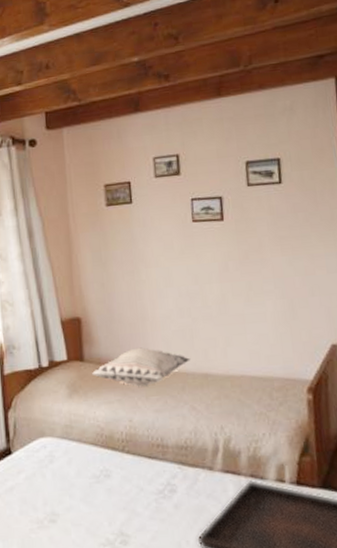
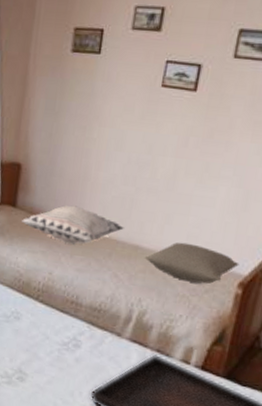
pillow: none [215,360,303,399] -> present [144,242,240,284]

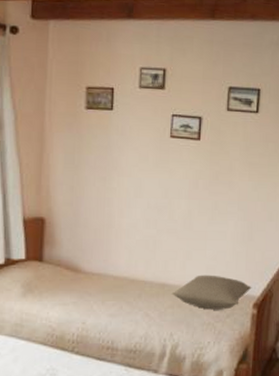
decorative pillow: present [21,205,124,245] -> none [49,253,150,291]

